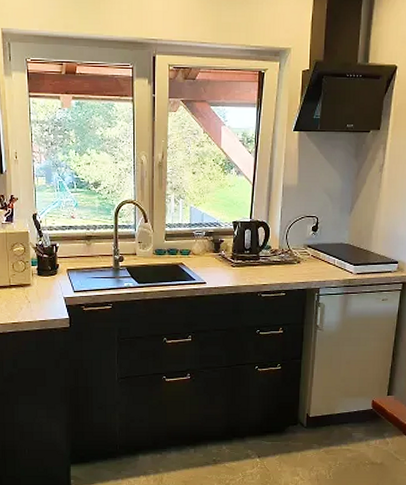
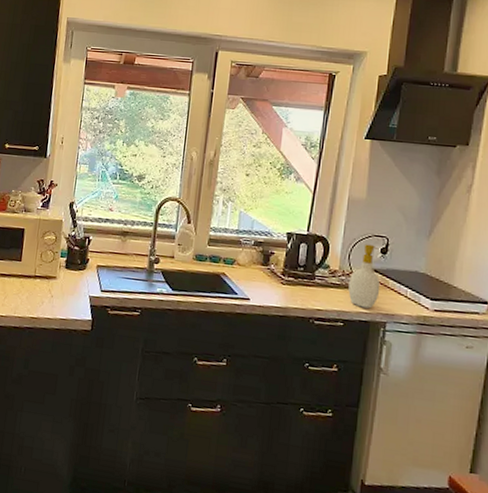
soap bottle: none [288,224,313,278] -> present [348,244,381,309]

